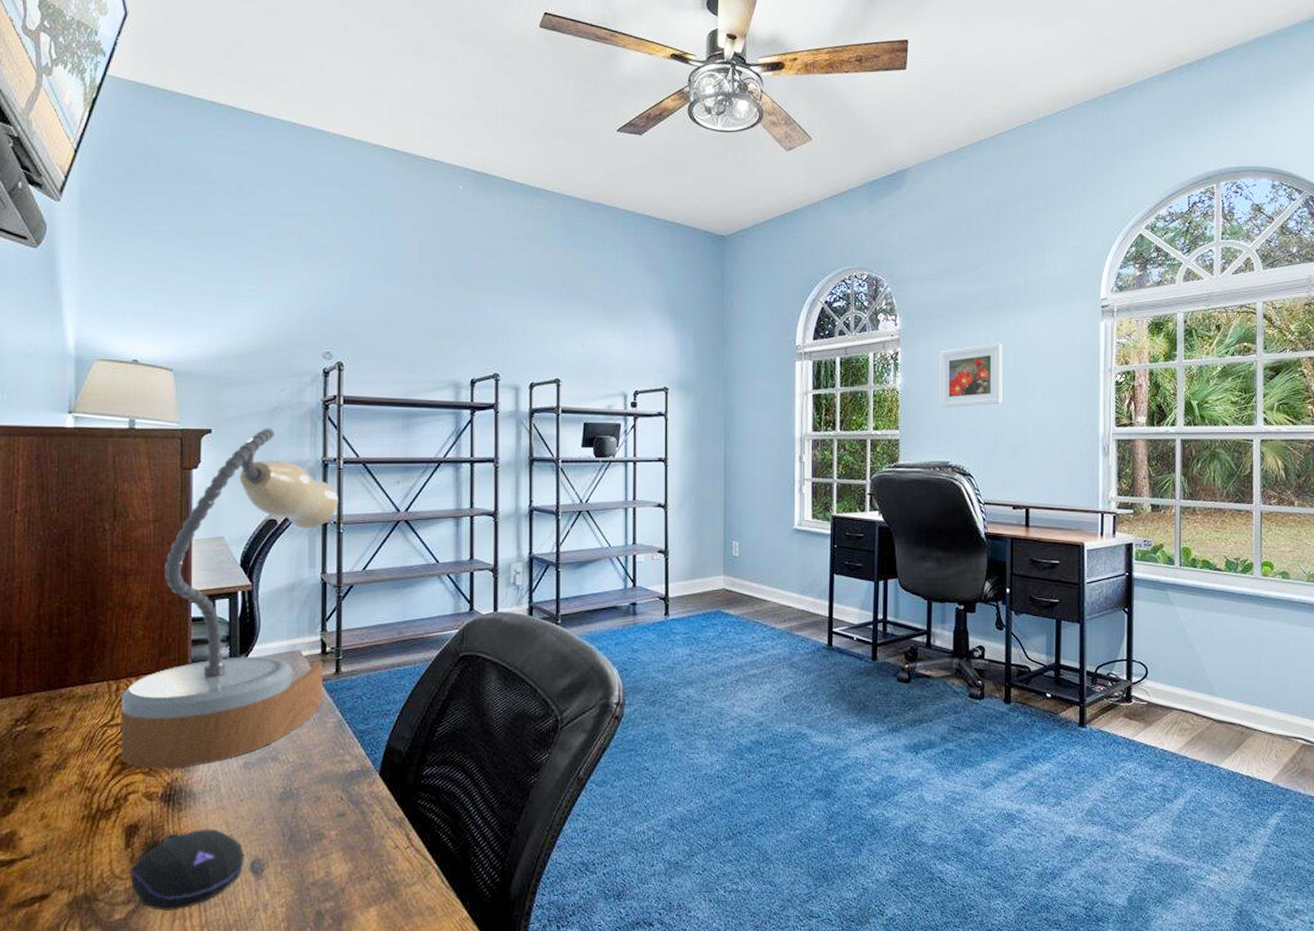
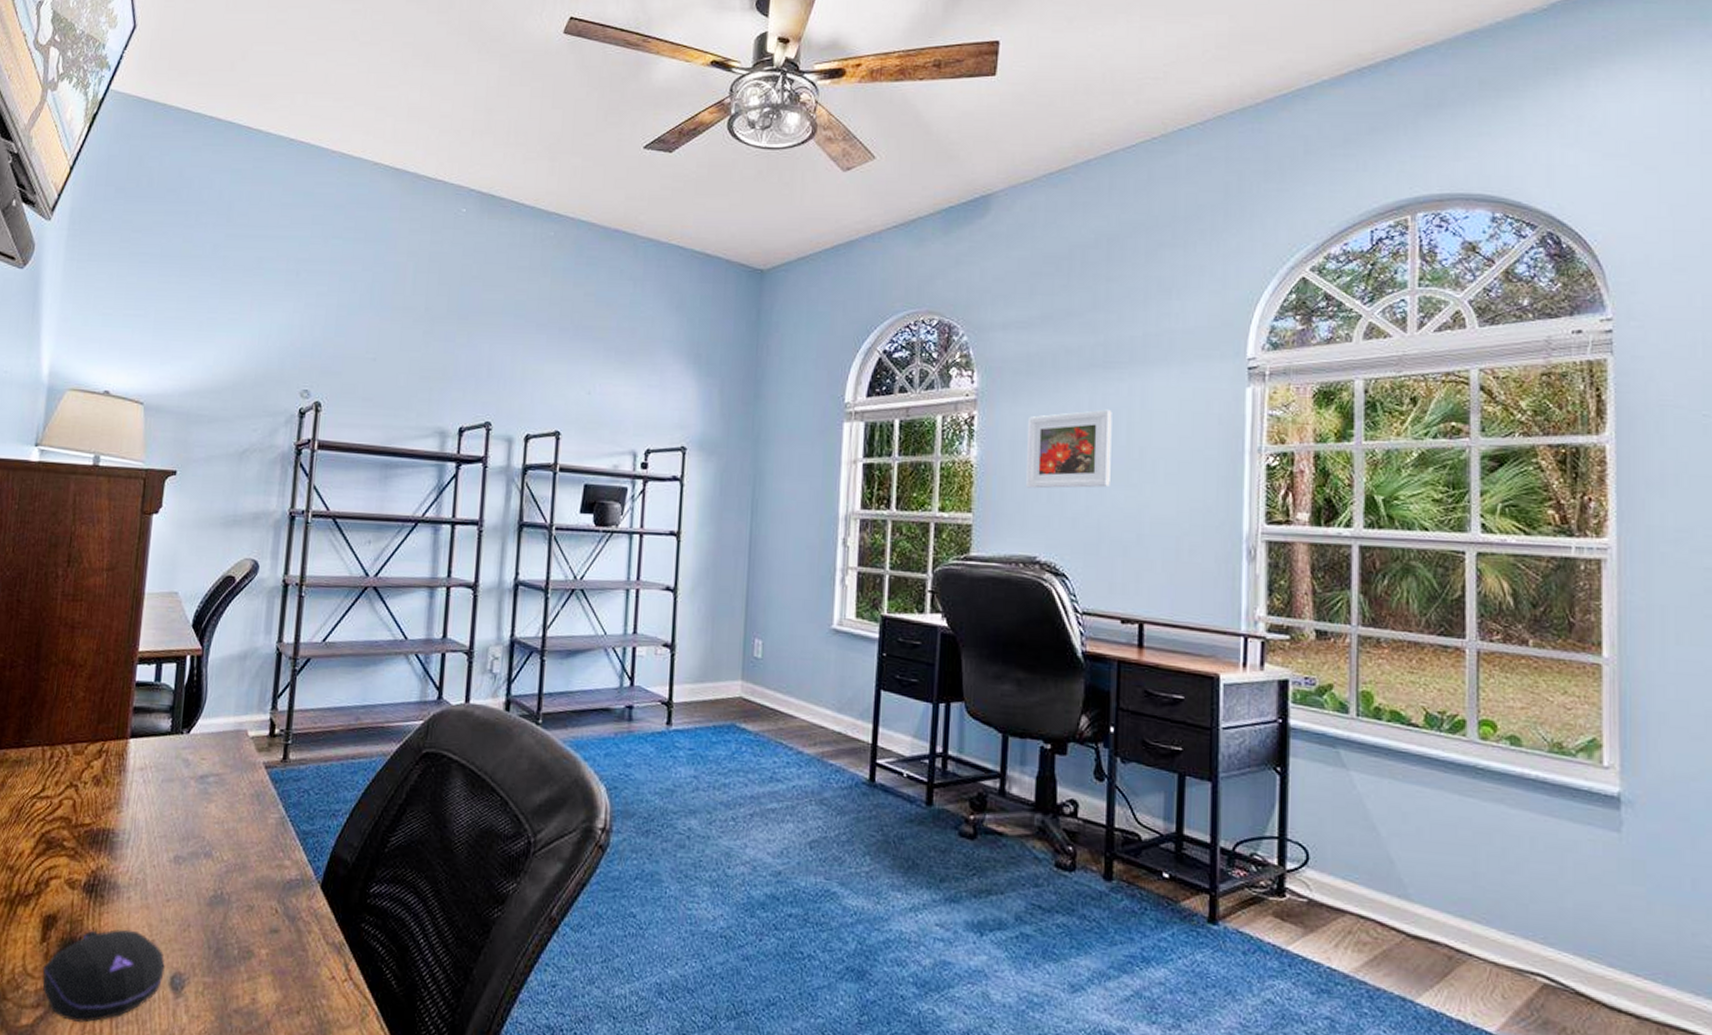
table lamp: present [120,428,338,769] -> none [48,472,303,854]

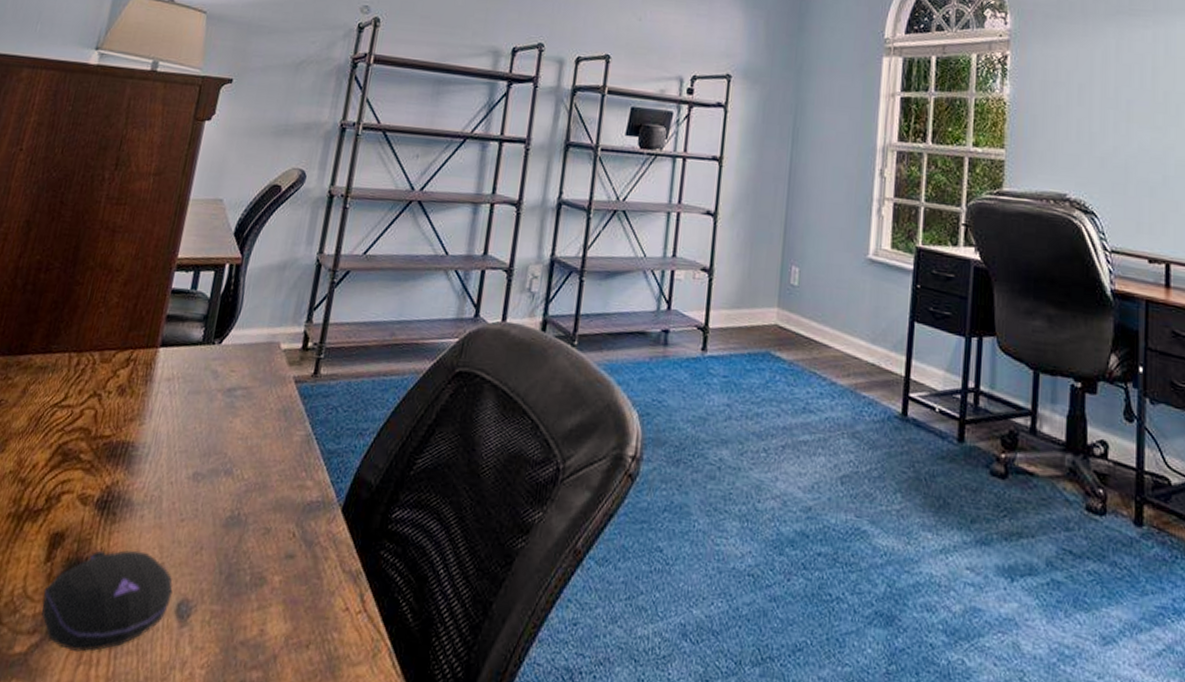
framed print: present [1026,409,1112,489] -> none [1057,54,1138,129]

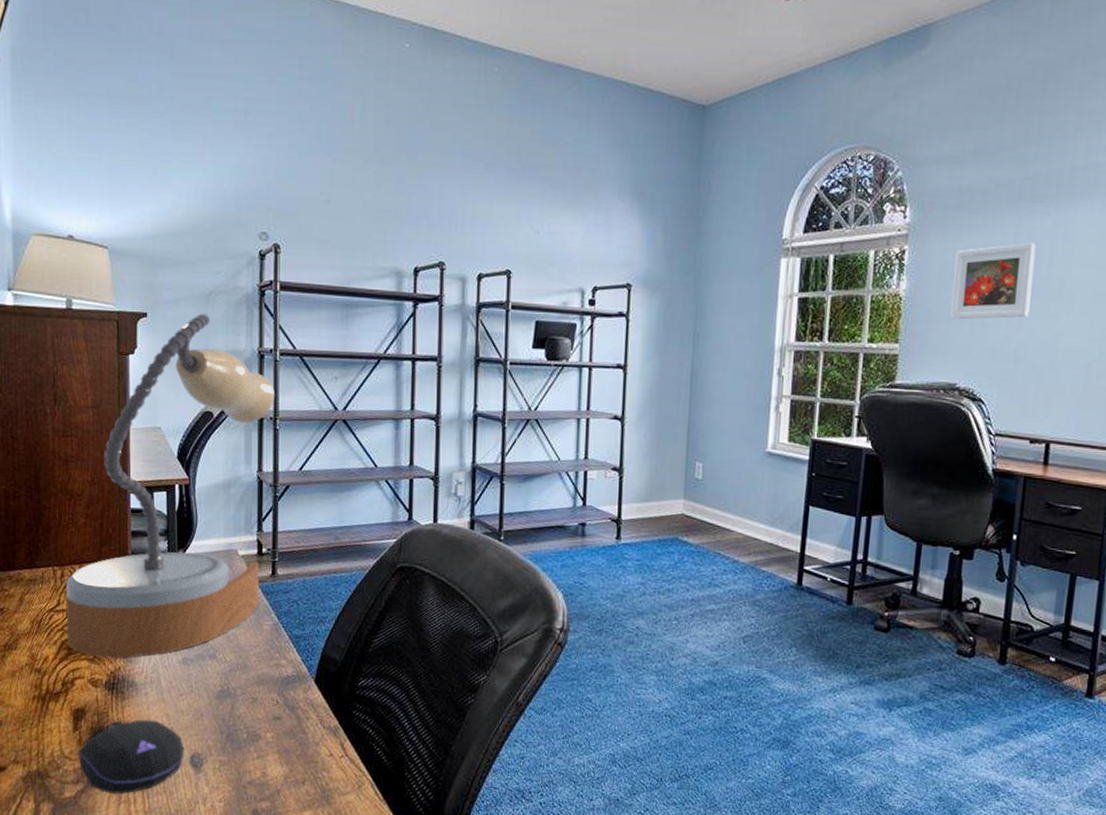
table lamp: none [64,82,351,469] -> present [65,313,275,658]
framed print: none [1057,54,1138,129] -> present [950,242,1036,320]

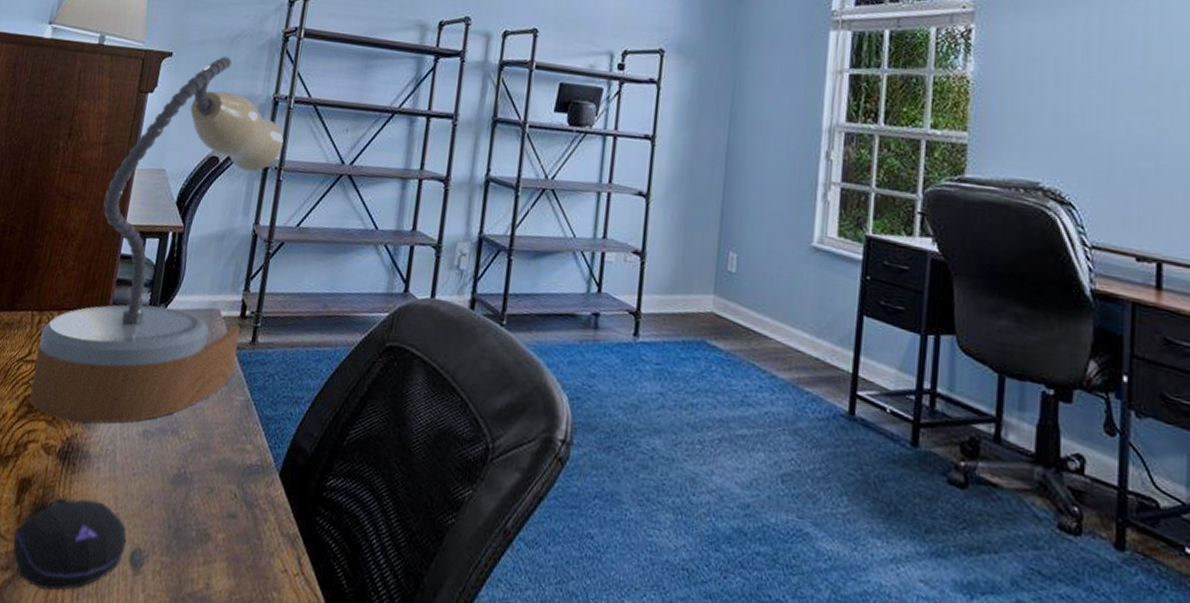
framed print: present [950,242,1036,320] -> none [1028,27,1127,112]

